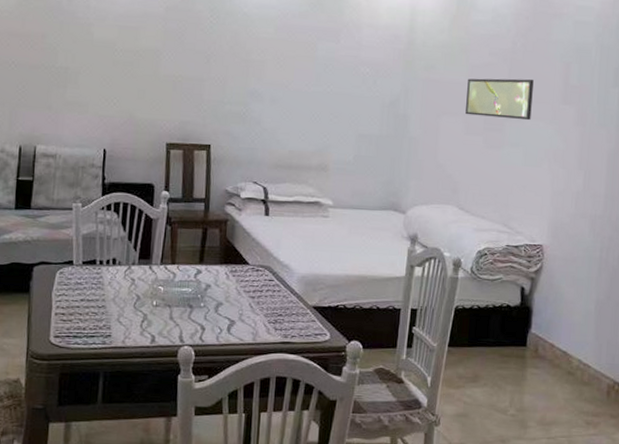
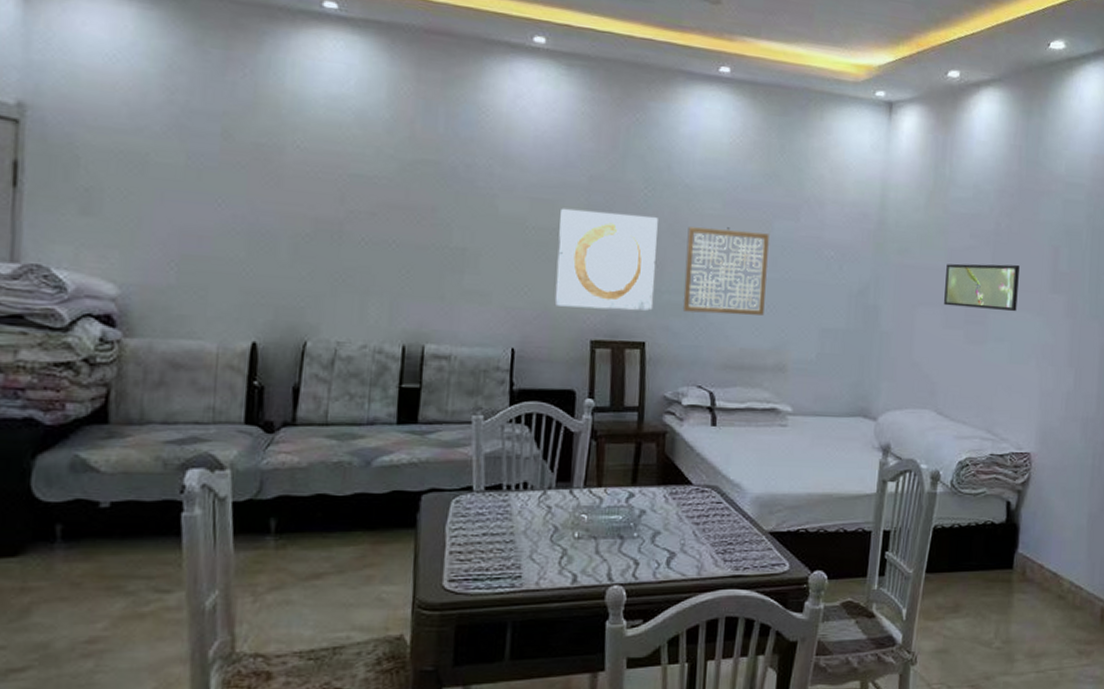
wall art: none [137,34,221,119] -> present [554,208,658,311]
wall art: none [241,48,314,123] -> present [682,227,769,315]

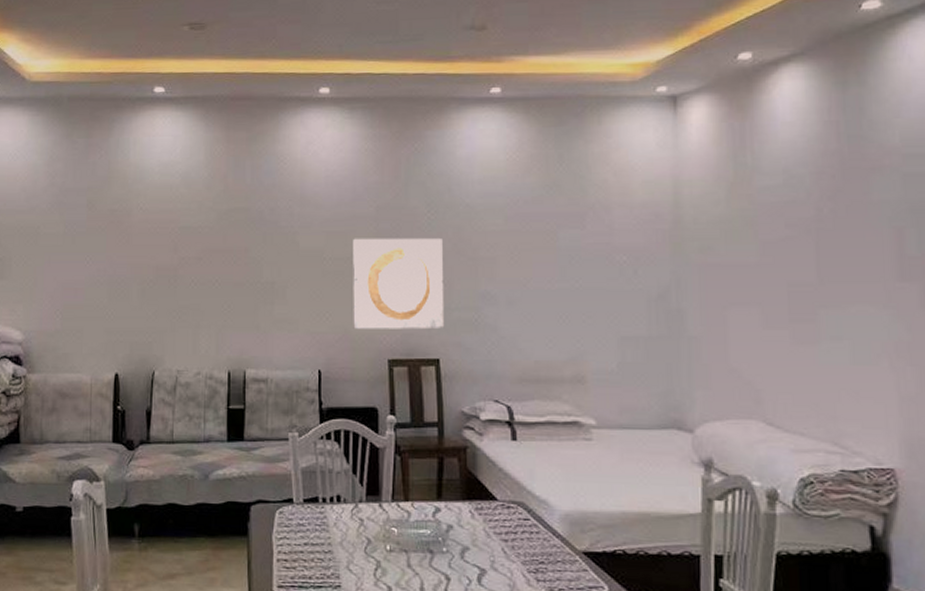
wall art: present [682,227,769,315] -> none [472,241,557,328]
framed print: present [944,263,1020,312] -> none [760,254,855,306]

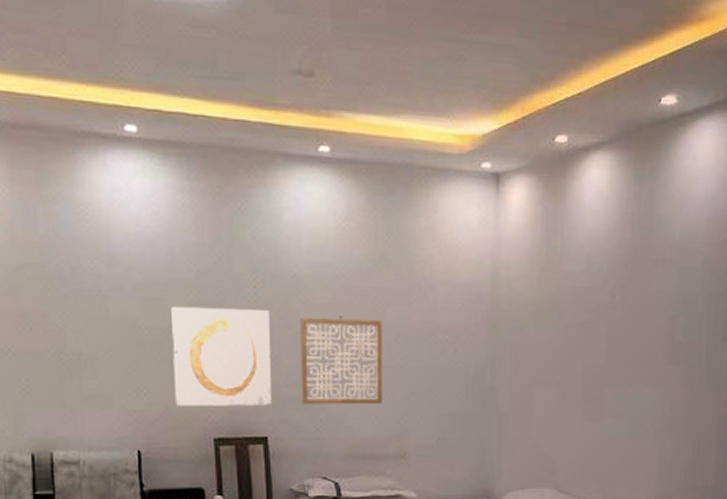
wall art: none [472,241,557,328] -> present [300,316,384,405]

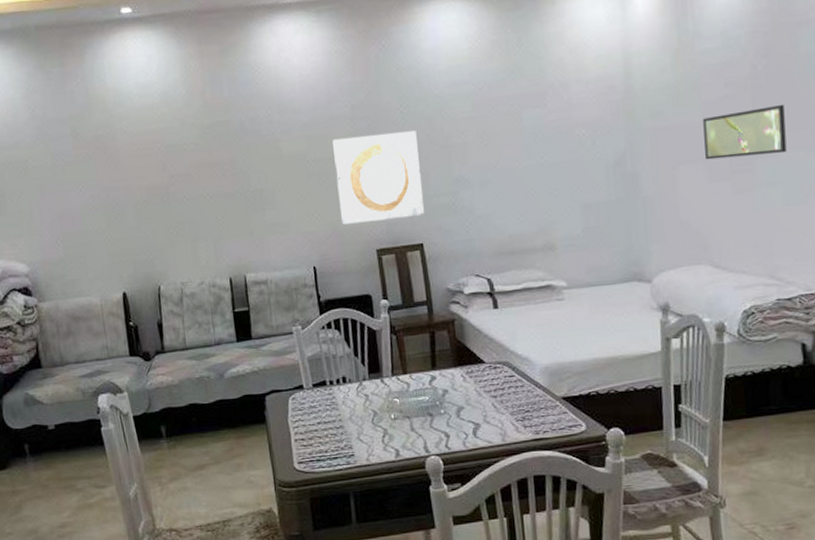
wall art: present [300,316,384,405] -> none [444,125,526,211]
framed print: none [561,338,635,386] -> present [703,105,787,160]

